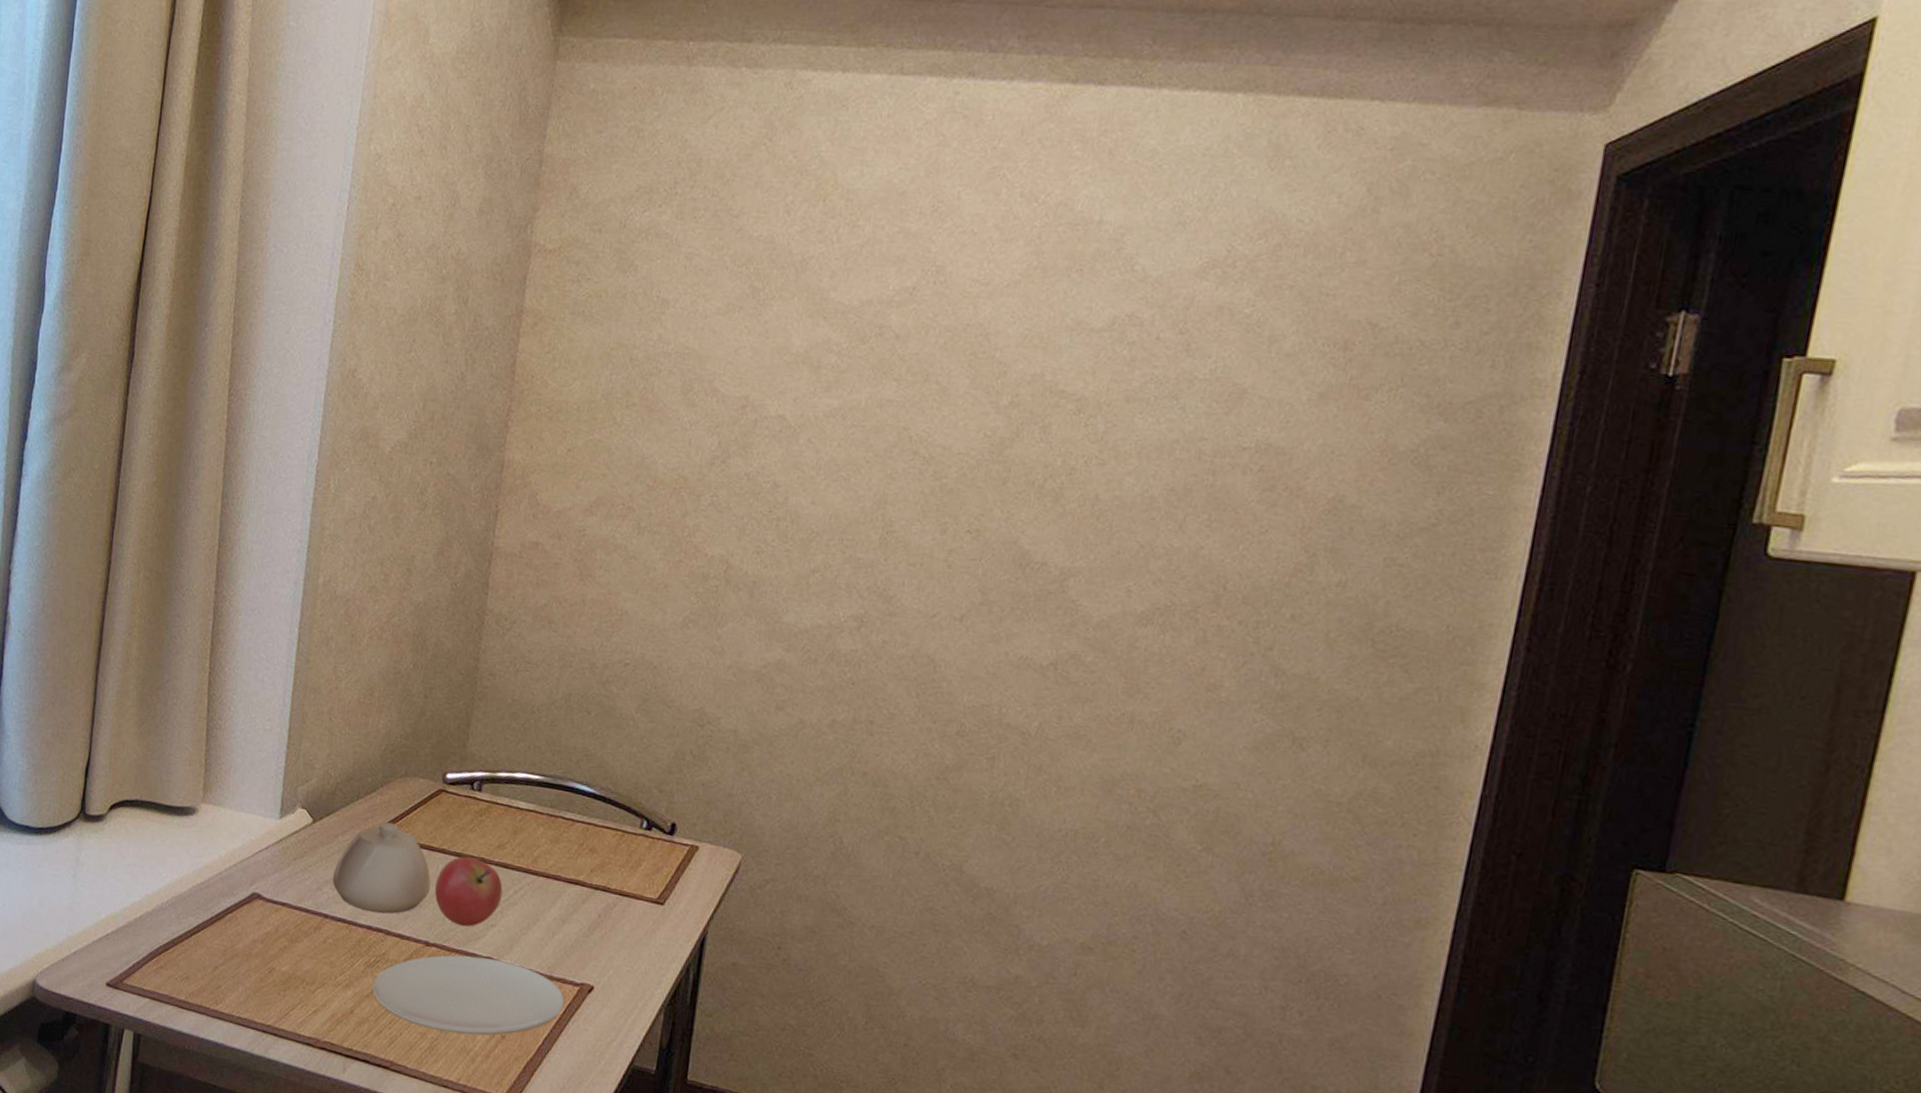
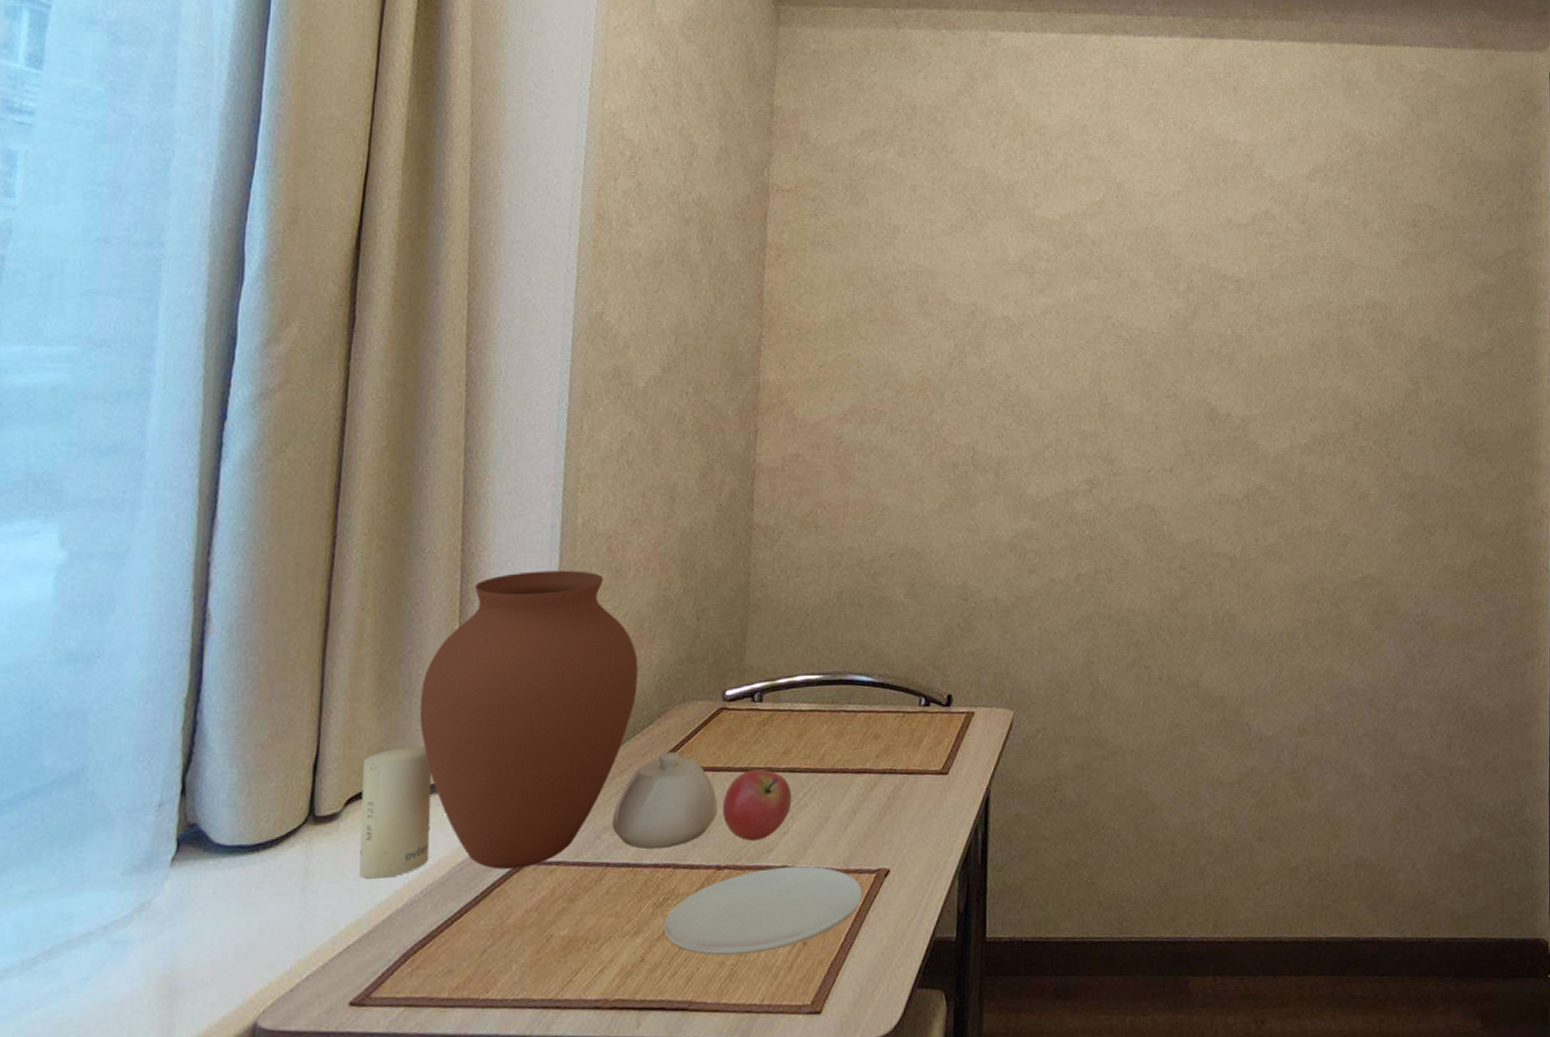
candle: none [118,767,181,883] -> present [359,746,432,879]
vase: none [172,622,366,901] -> present [419,570,638,869]

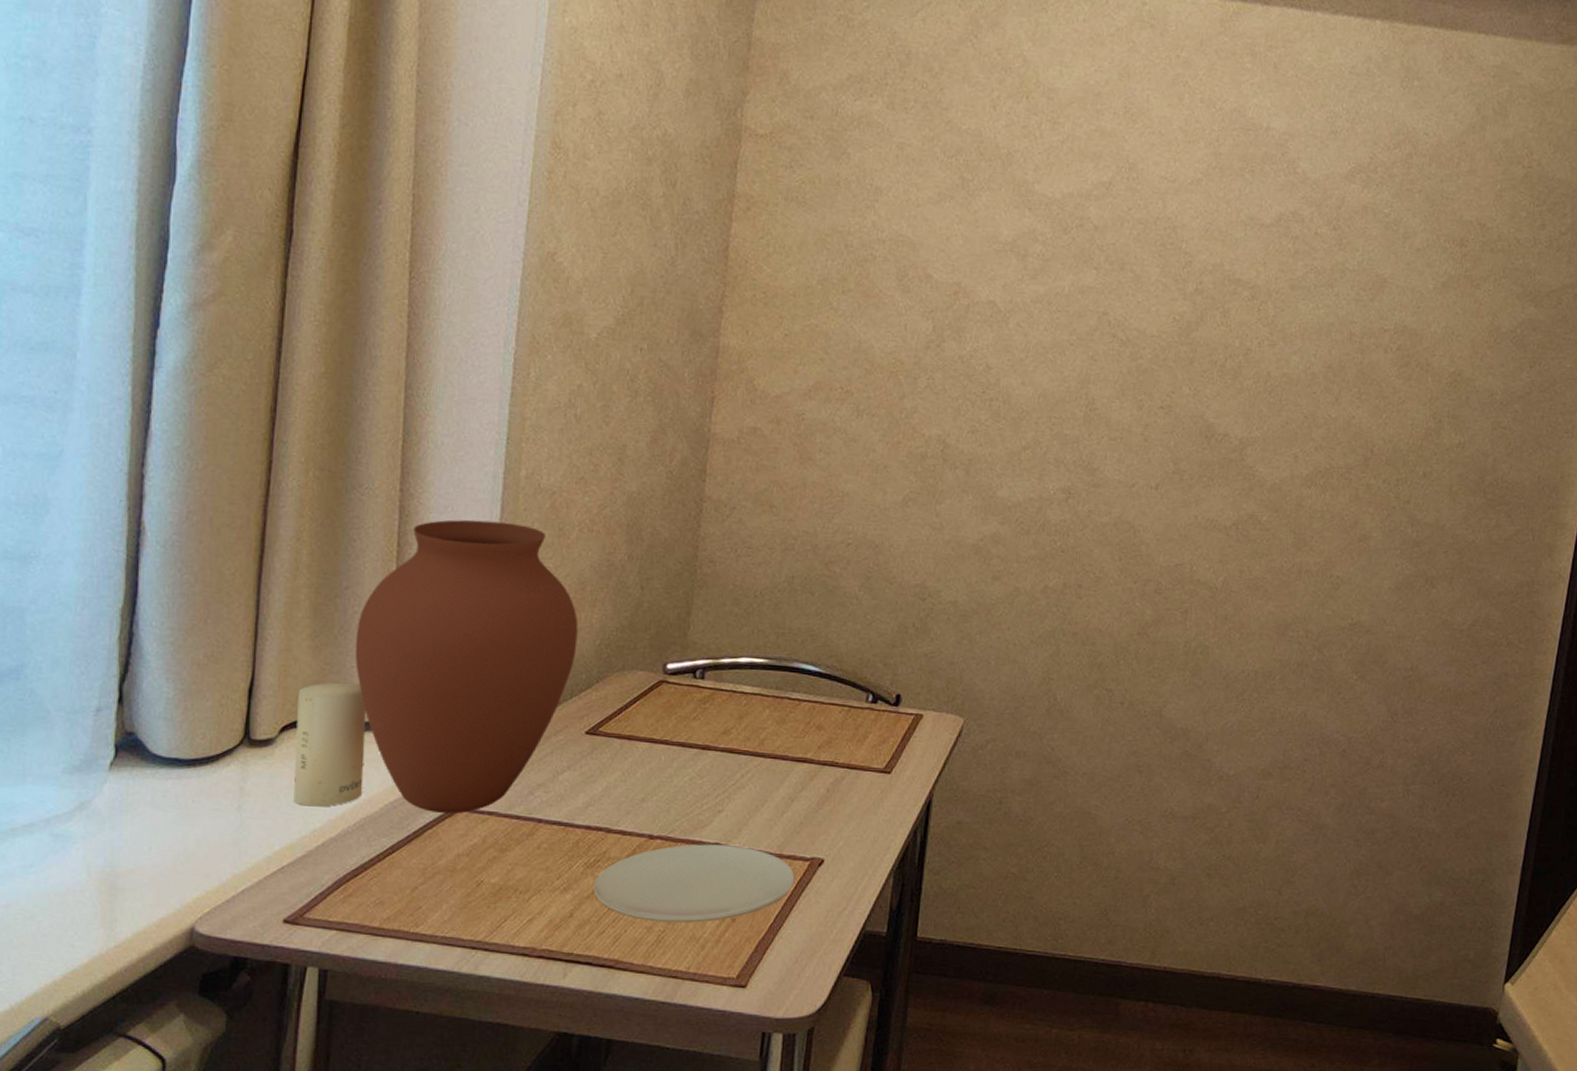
sugar bowl: present [611,751,718,849] -> none [545,717,653,812]
fruit: present [722,769,792,841] -> none [657,745,729,815]

